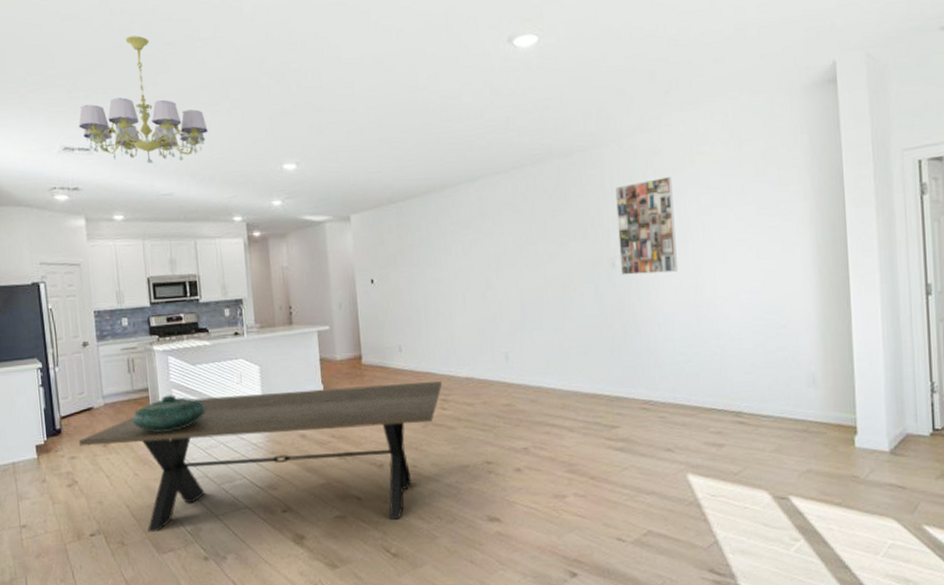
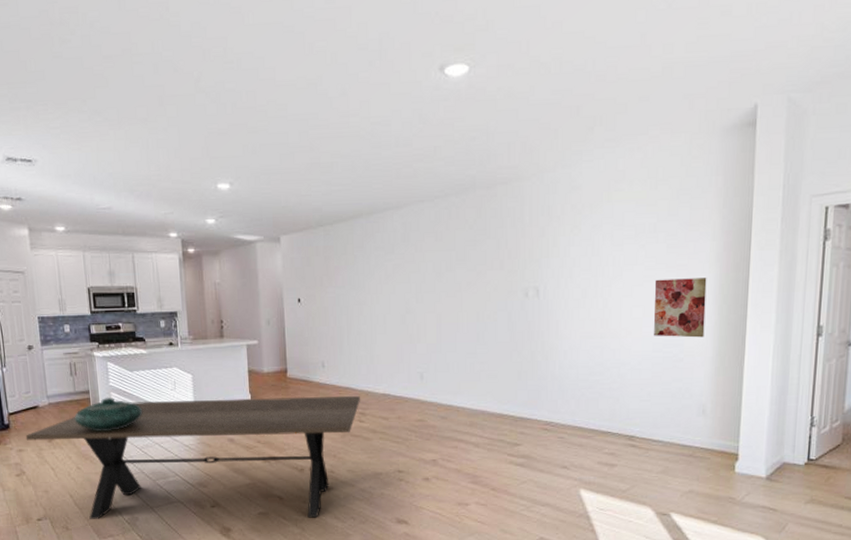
chandelier: present [79,35,208,164] -> none [20,47,146,177]
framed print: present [615,176,678,275] -> none [533,212,588,305]
wall art: none [747,239,806,303] -> present [654,278,707,338]

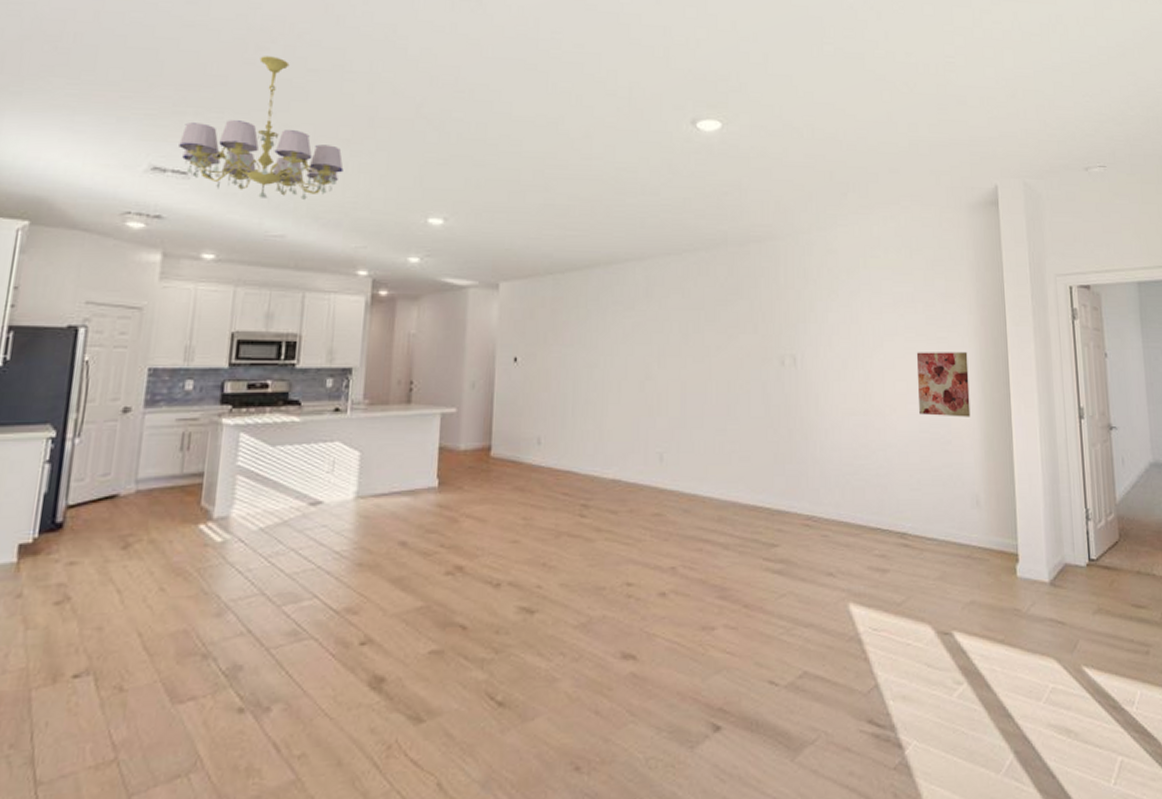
chandelier: none [20,47,146,177] -> present [179,56,344,200]
dining table: present [25,396,360,519] -> none [85,482,583,672]
decorative bowl: present [74,398,143,432] -> none [171,483,280,533]

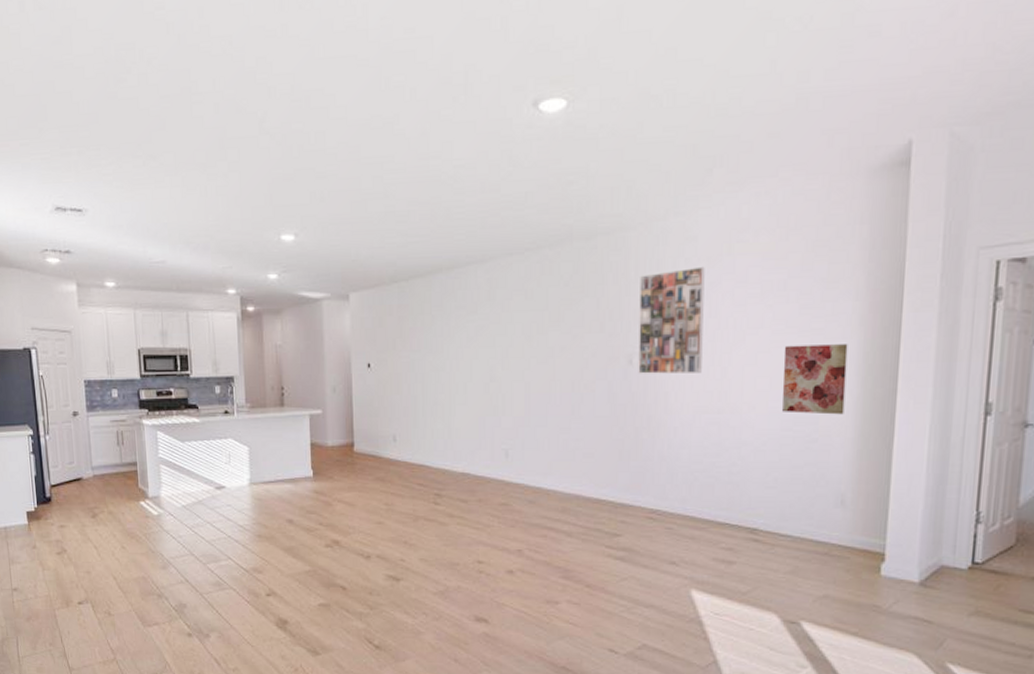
chandelier: present [179,56,344,200] -> none [71,87,204,228]
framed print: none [789,277,847,376] -> present [638,266,705,374]

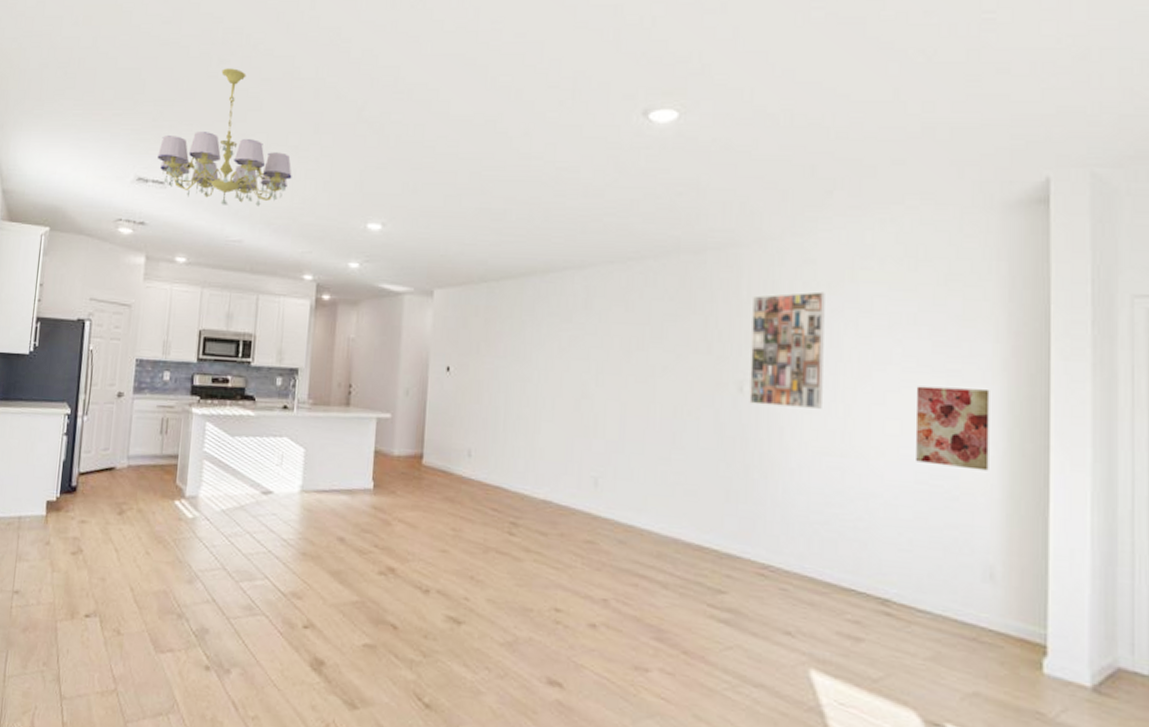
chandelier: none [71,87,204,228] -> present [157,68,292,206]

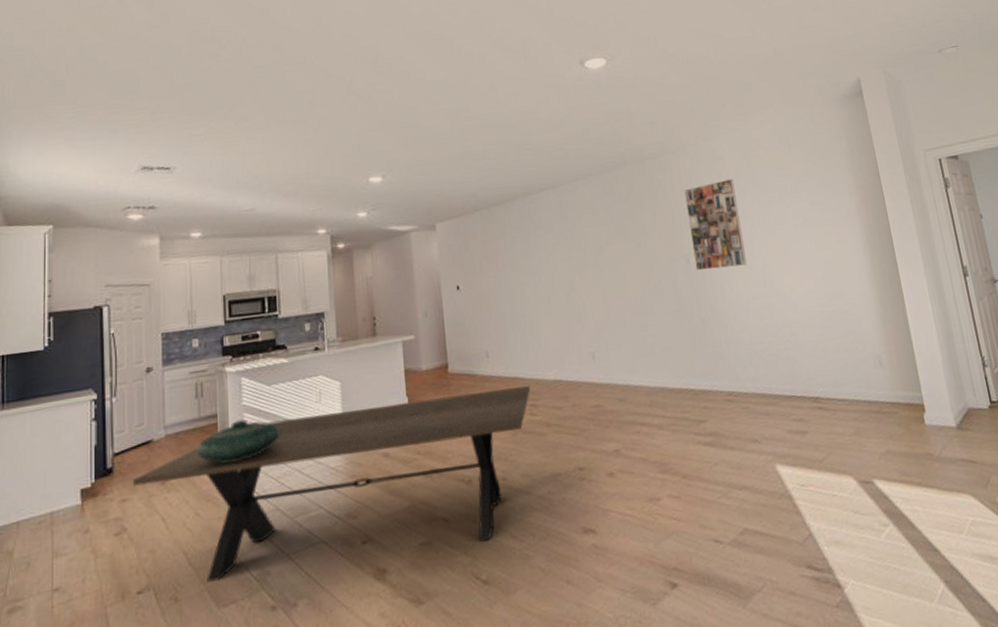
dining table: none [92,475,513,662] -> present [132,386,530,582]
decorative bowl: none [154,466,238,509] -> present [196,419,281,464]
chandelier: present [157,68,292,206] -> none [160,61,294,181]
wall art: present [915,386,990,471] -> none [806,230,863,291]

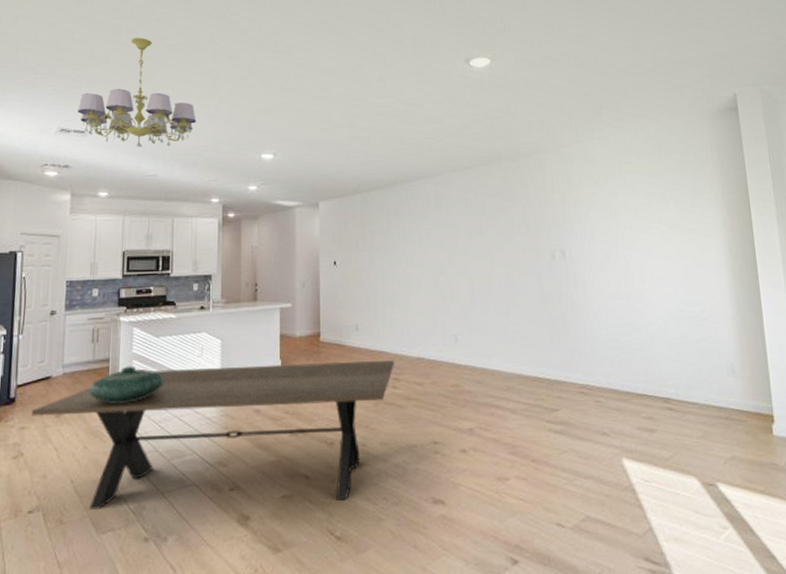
chandelier: none [160,61,294,181] -> present [78,37,196,147]
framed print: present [684,178,747,271] -> none [555,181,610,267]

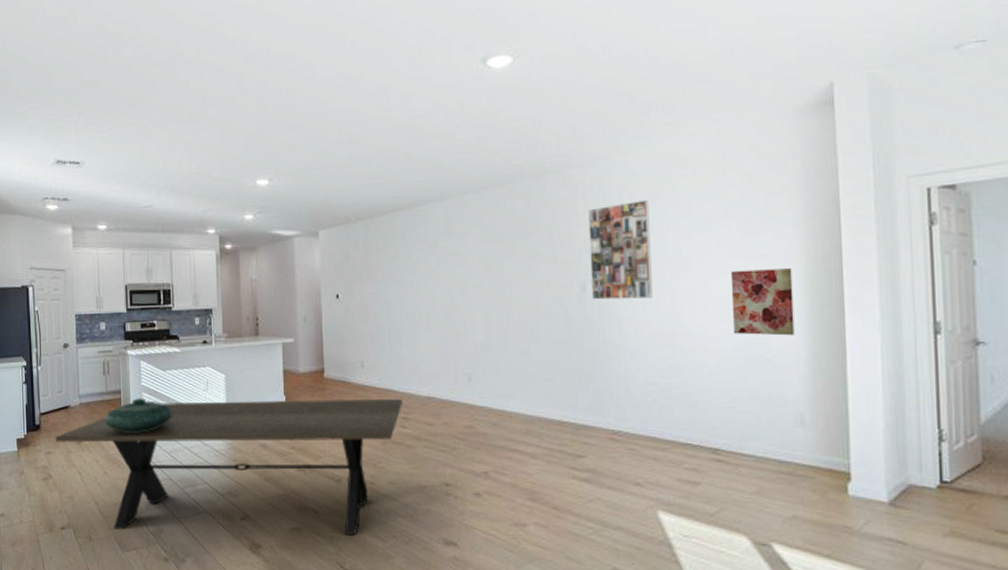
chandelier: present [78,37,196,147] -> none [71,57,188,177]
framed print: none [555,181,610,267] -> present [588,199,653,300]
wall art: none [670,241,723,298] -> present [730,268,795,336]

